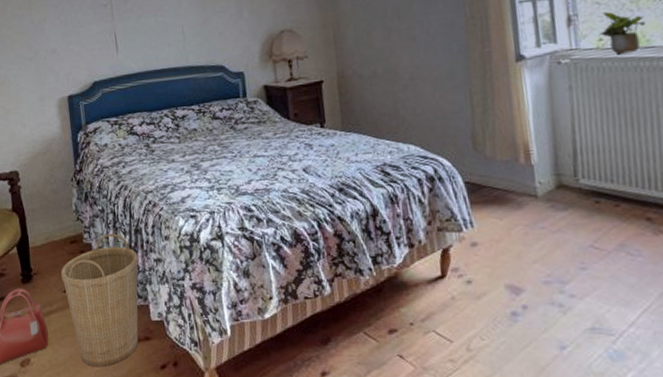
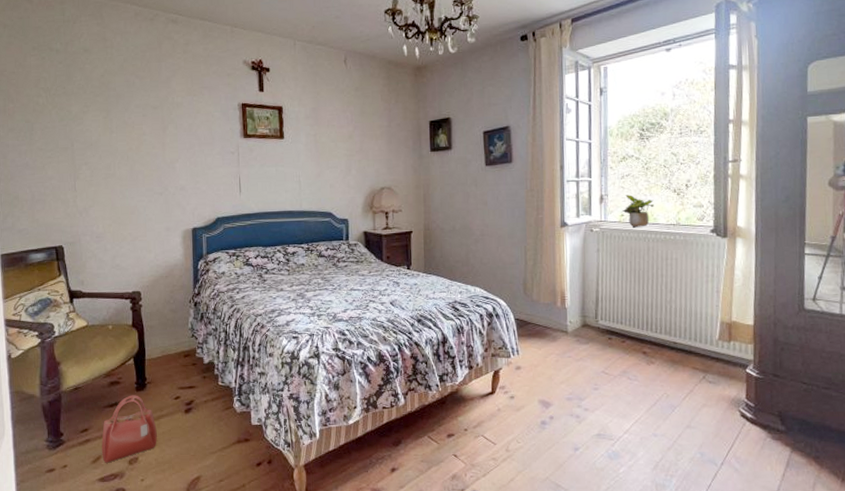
basket: present [61,233,139,367] -> none [173,349,244,465]

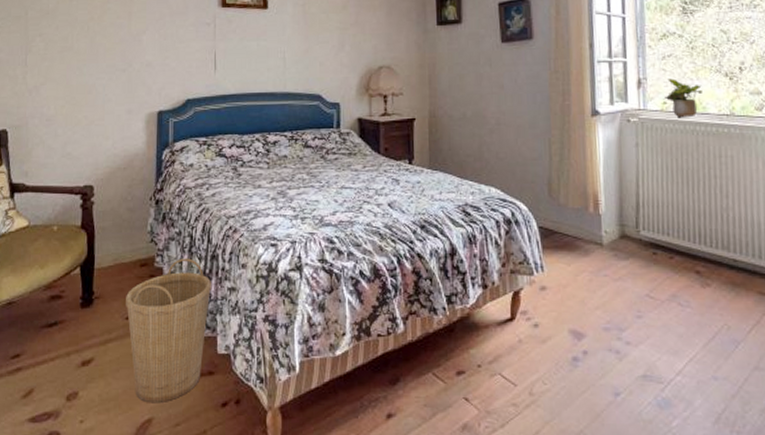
handbag: present [102,395,157,463] -> none [35,312,103,399]
basket: none [173,349,244,465] -> present [126,258,211,404]

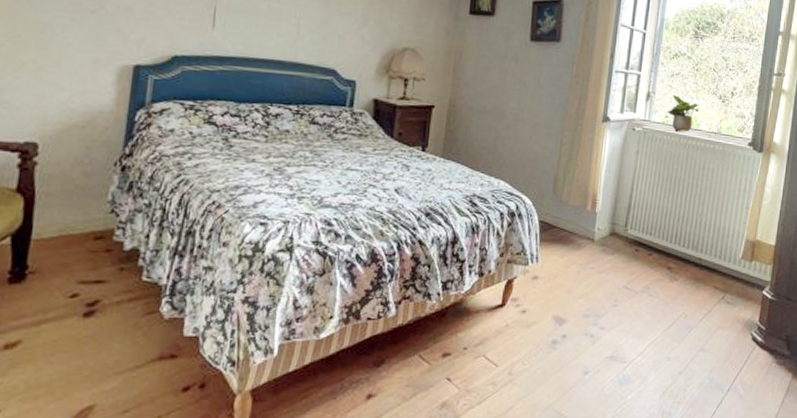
basket: present [126,258,211,404] -> none [70,233,184,390]

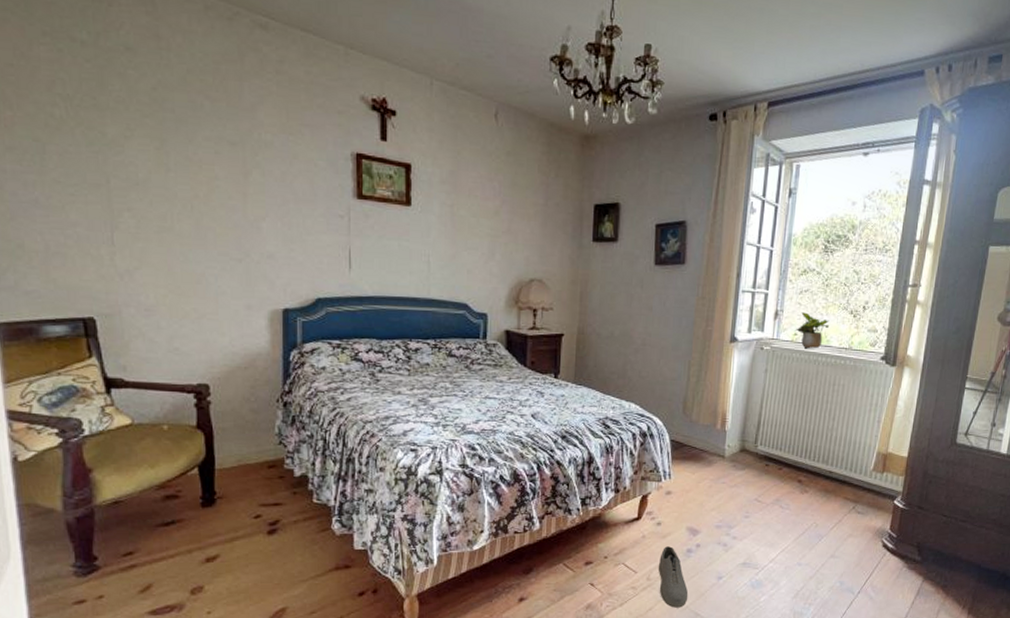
shoe: none [520,337,552,407] -> present [658,546,689,608]

